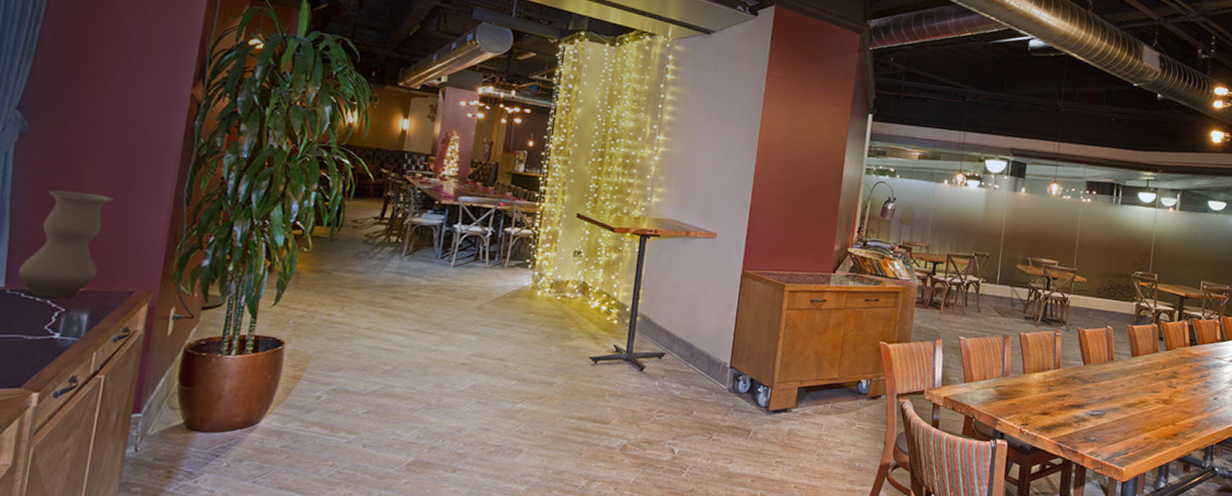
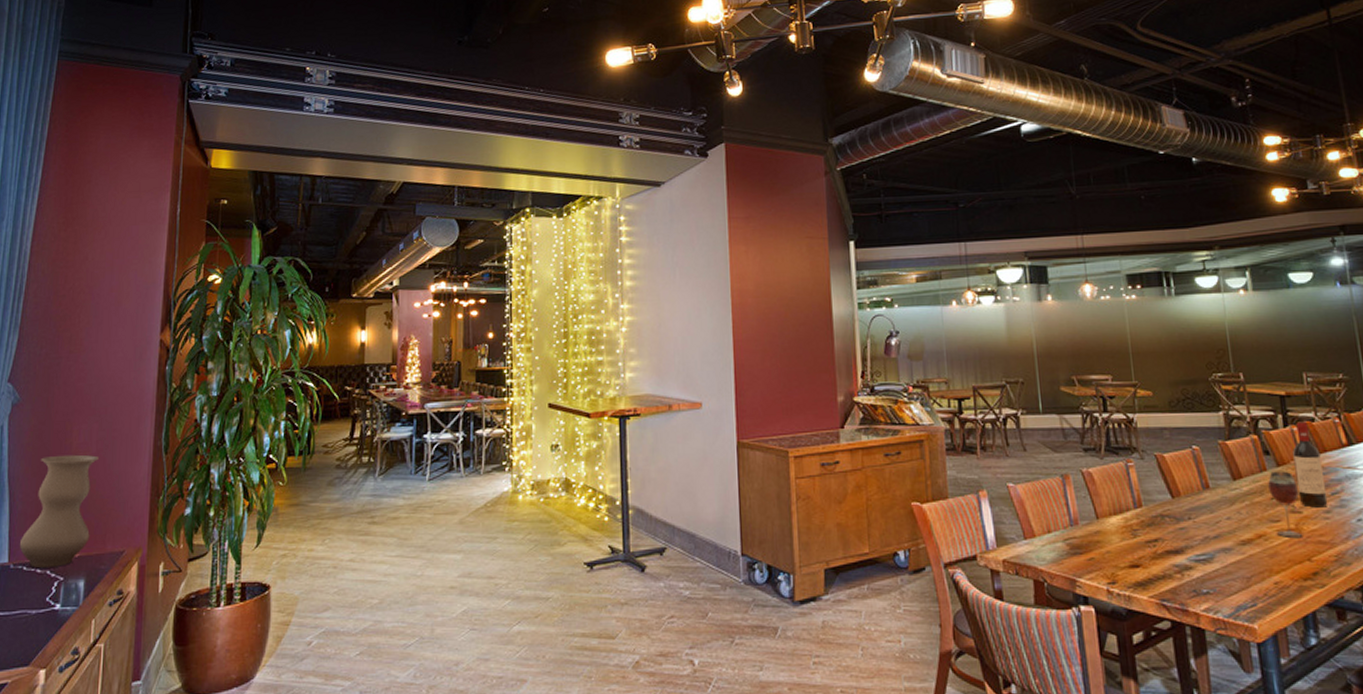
wineglass: none [1155,353,1178,406] -> present [1268,471,1303,538]
wine bottle: none [1176,318,1200,386] -> present [1292,421,1328,508]

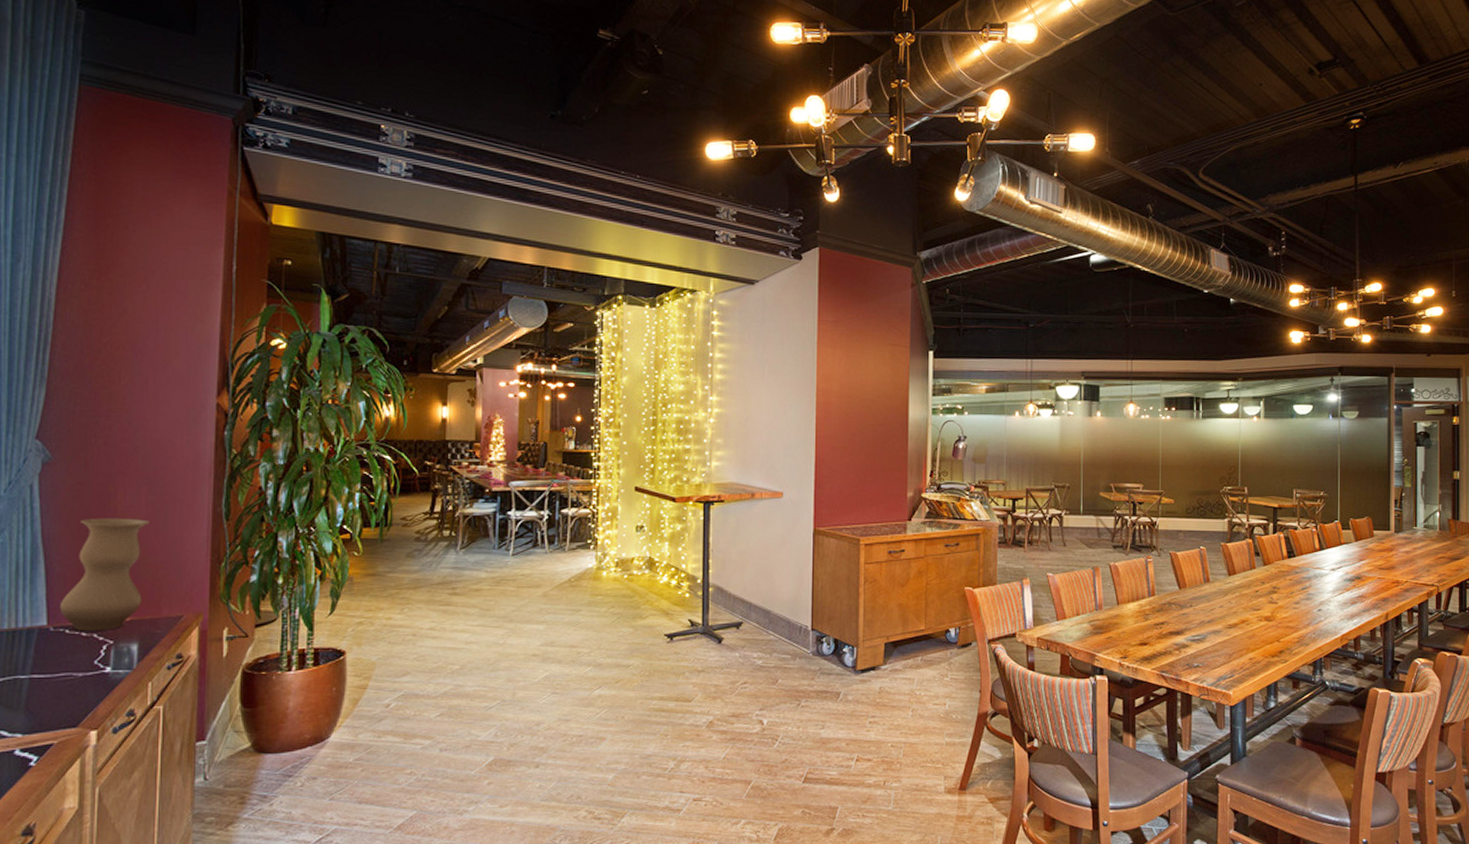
wineglass: present [1268,471,1303,538] -> none [1255,569,1278,623]
wine bottle: present [1292,421,1328,508] -> none [1277,529,1299,600]

